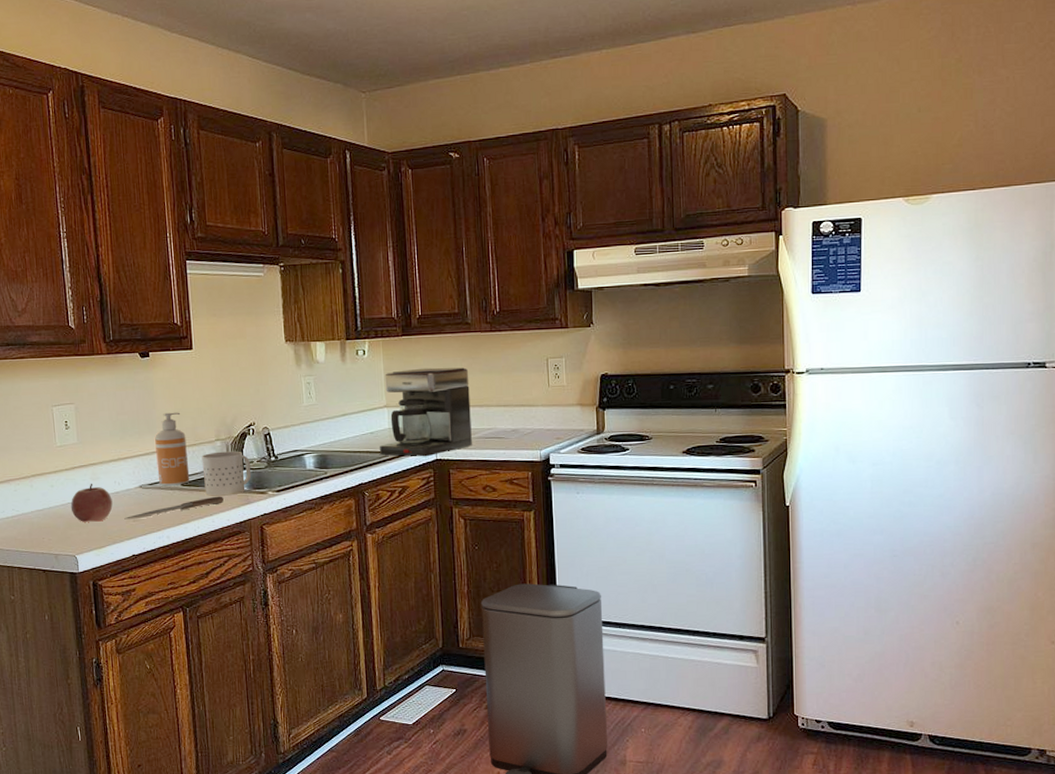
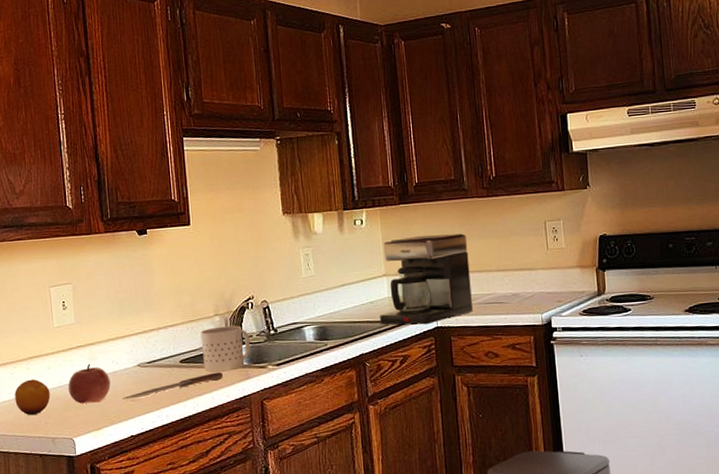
fruit: none [18,496,54,531] -> present [14,379,51,415]
soap dispenser: present [155,412,190,486] -> none [153,288,189,364]

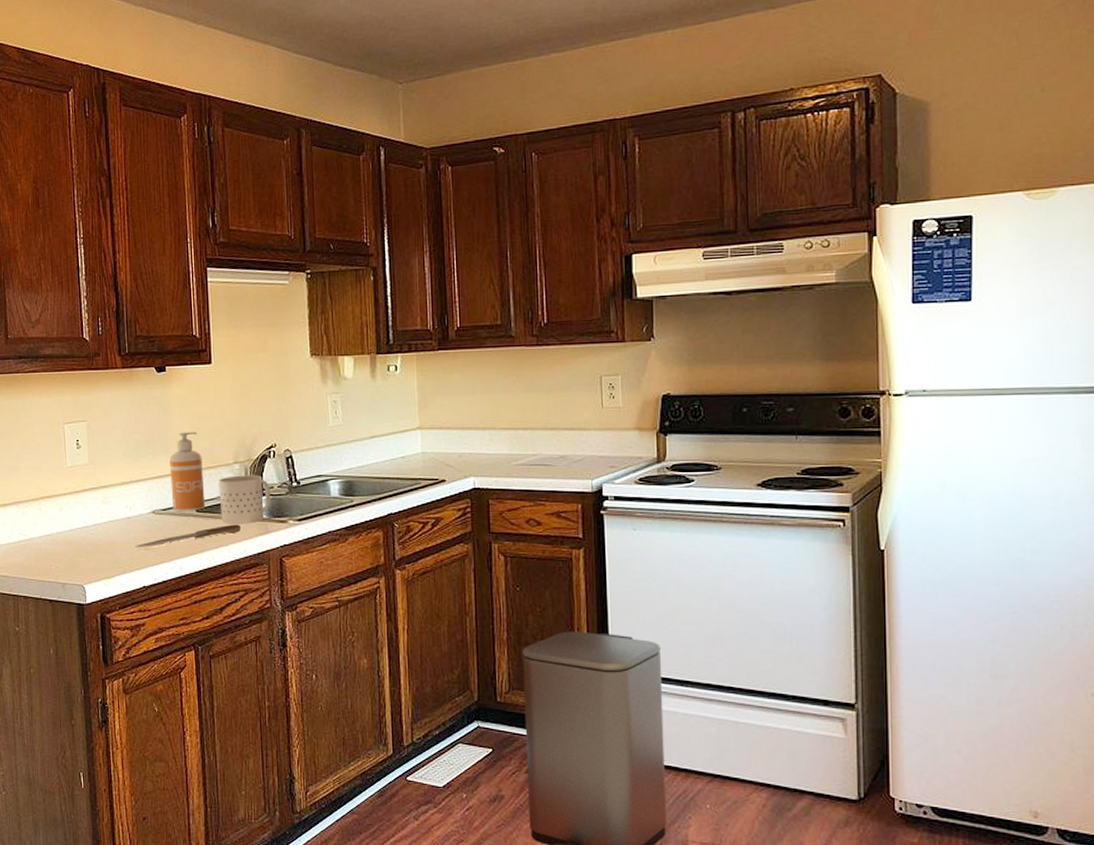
fruit: present [14,379,51,415] -> none [25,520,62,558]
fruit: present [67,363,111,404] -> none [79,507,124,549]
soap dispenser: none [153,288,189,364] -> present [170,431,206,512]
coffee maker: present [380,233,473,325] -> none [412,385,515,485]

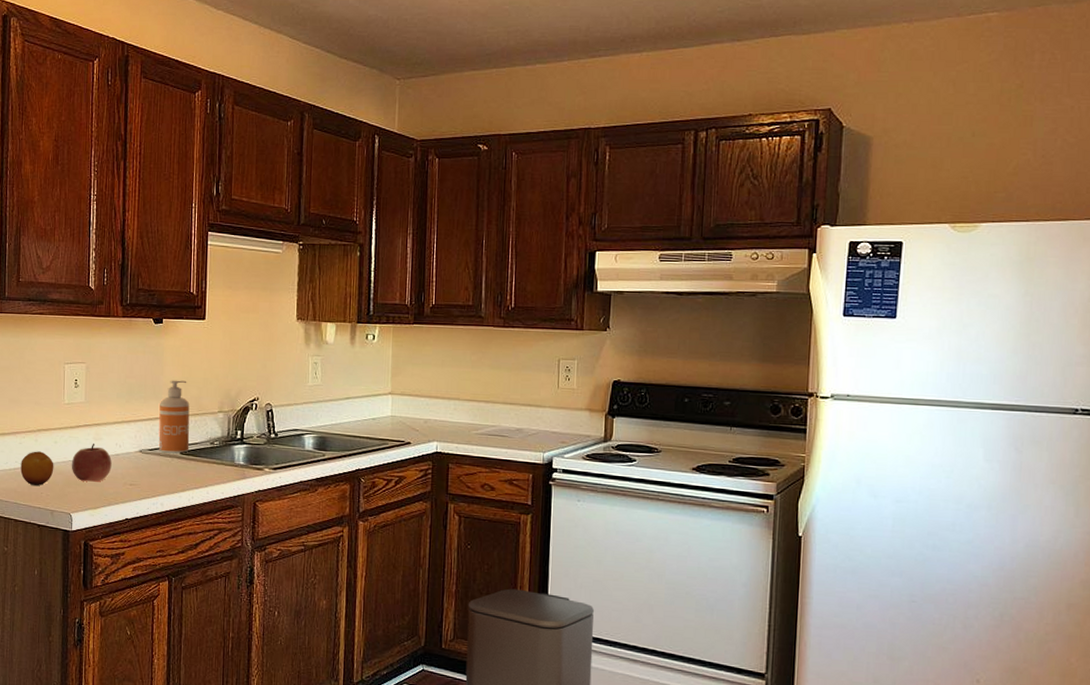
fruit: none [25,520,62,558] -> present [20,451,54,486]
fruit: none [79,507,124,549] -> present [71,443,112,482]
knife: present [135,524,241,547] -> none [121,468,220,483]
mug: present [218,475,272,525] -> none [202,423,250,469]

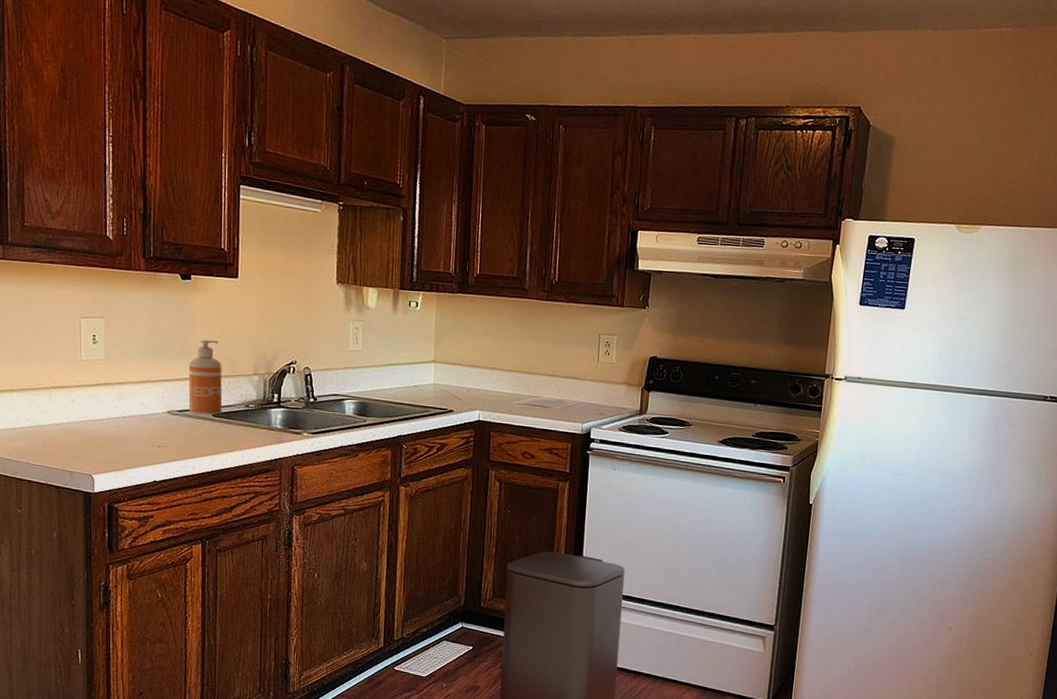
fruit: present [20,451,54,486] -> none [33,409,72,446]
fruit: present [71,443,112,482] -> none [91,402,137,443]

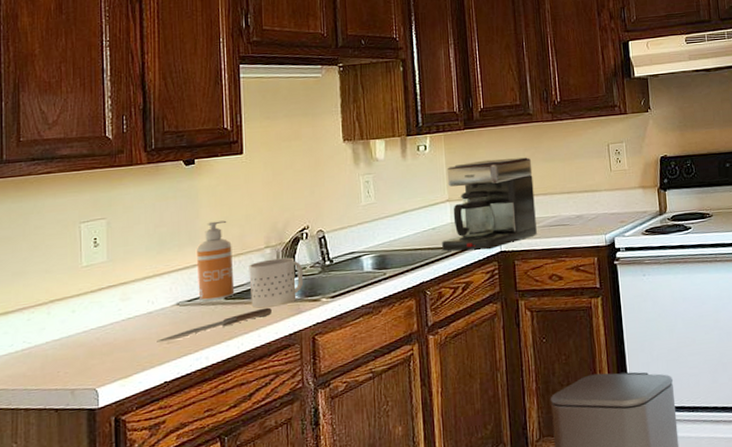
knife: none [148,431,256,445] -> present [157,307,272,342]
mug: none [236,386,288,433] -> present [249,257,304,309]
coffee maker: none [422,327,521,417] -> present [442,157,537,251]

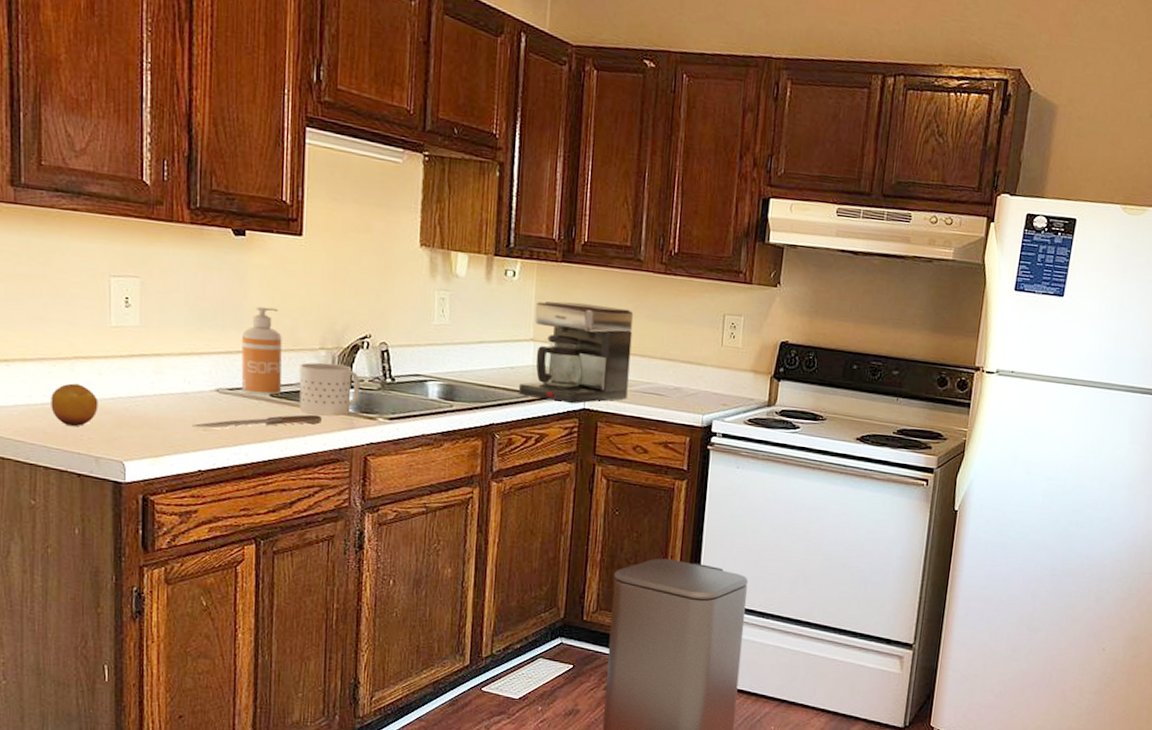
fruit: none [30,324,73,365] -> present [51,383,98,426]

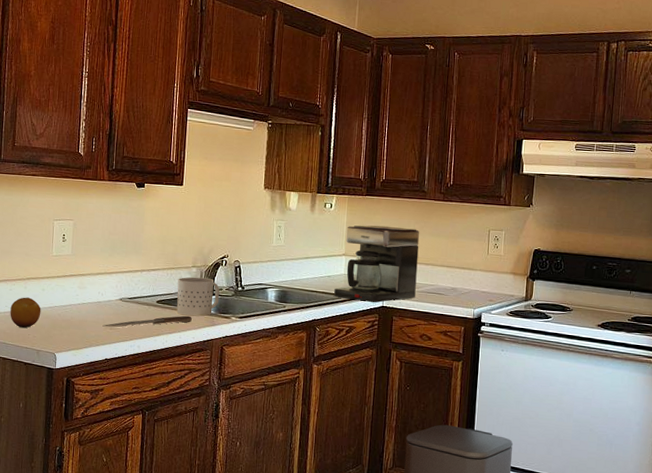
soap dispenser: present [241,306,283,396] -> none [137,237,167,303]

